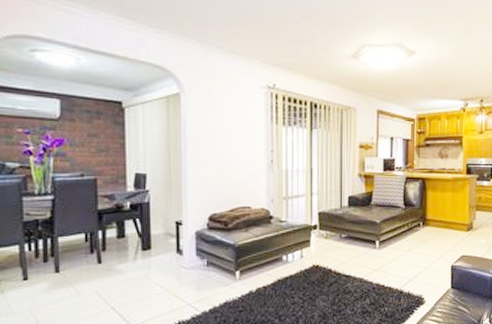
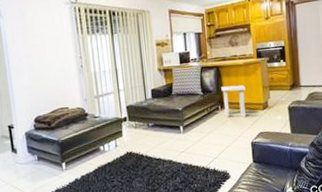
side table: none [425,201,451,237] -> present [221,85,246,118]

